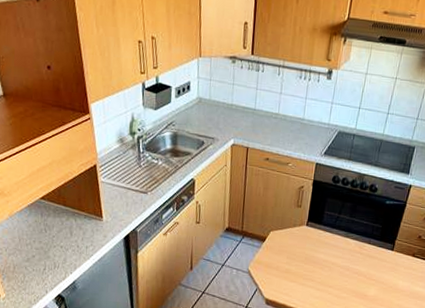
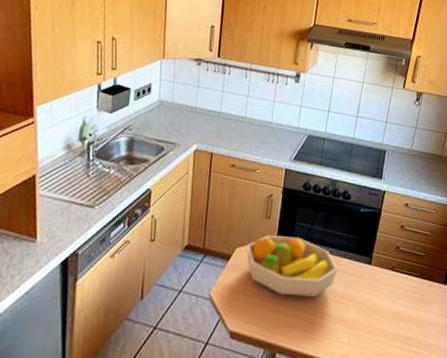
fruit bowl: none [279,222,363,275] -> present [246,235,338,297]

